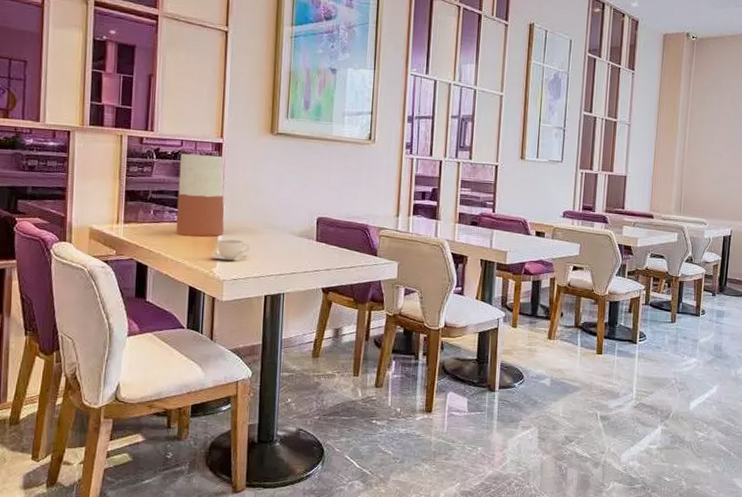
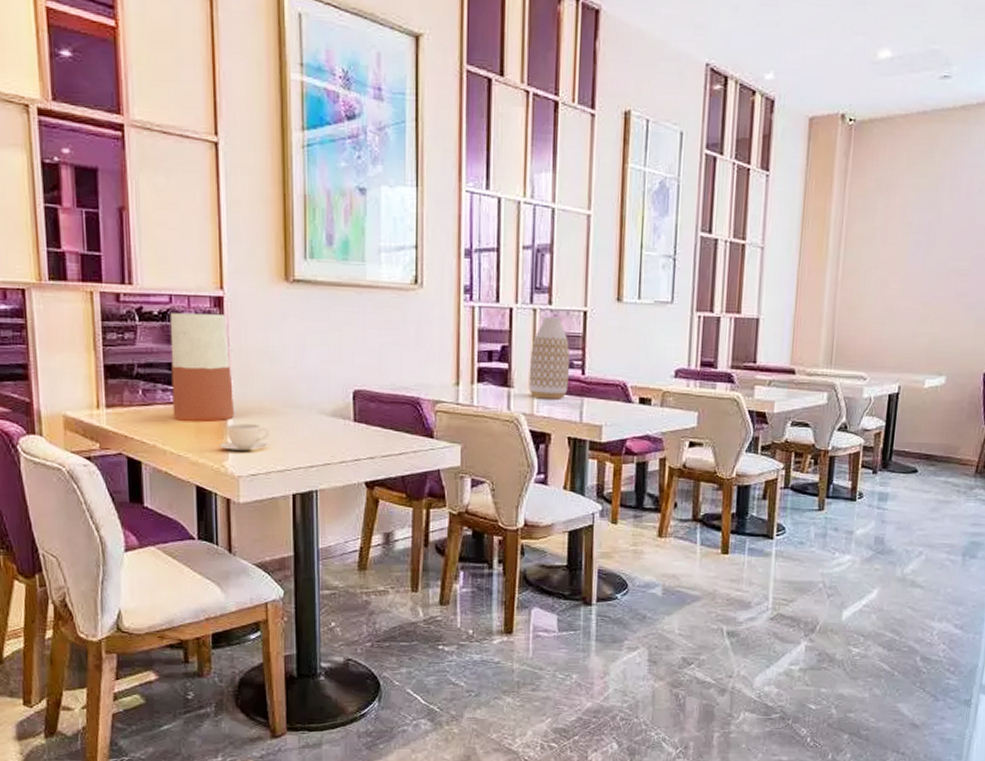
vase: none [452,168,484,231] -> present [528,316,570,401]

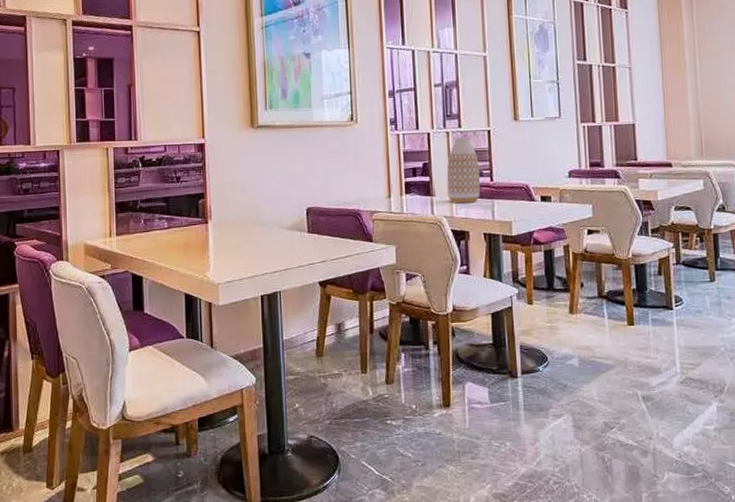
vase: present [169,313,234,422] -> none [164,157,214,242]
teacup: present [219,423,269,451] -> none [203,240,242,263]

